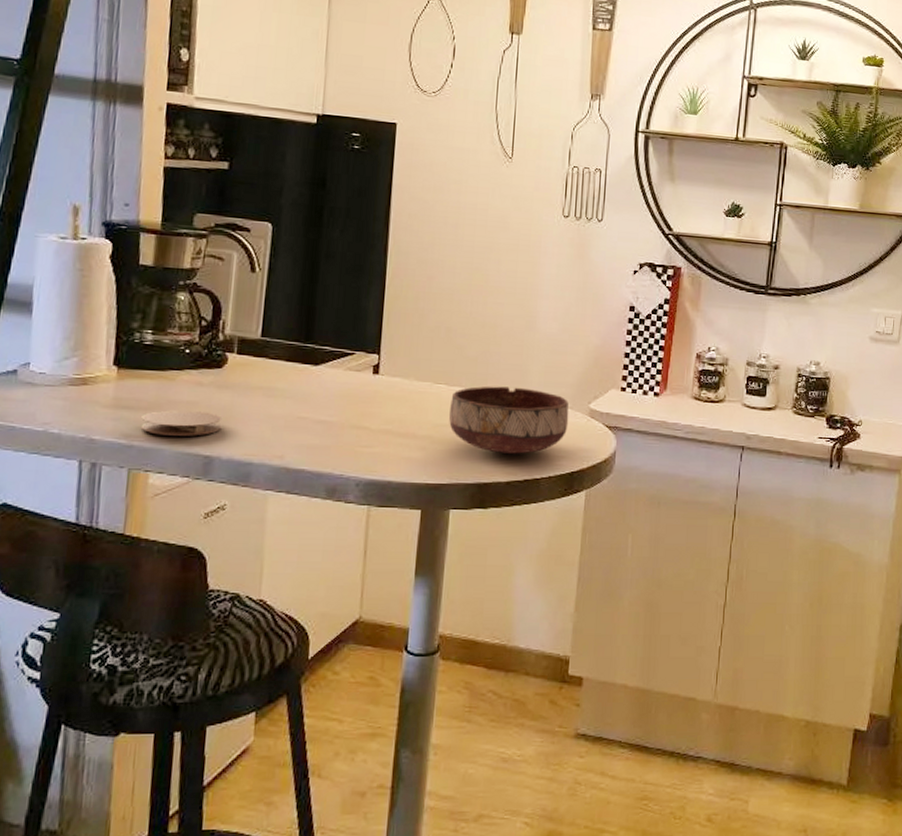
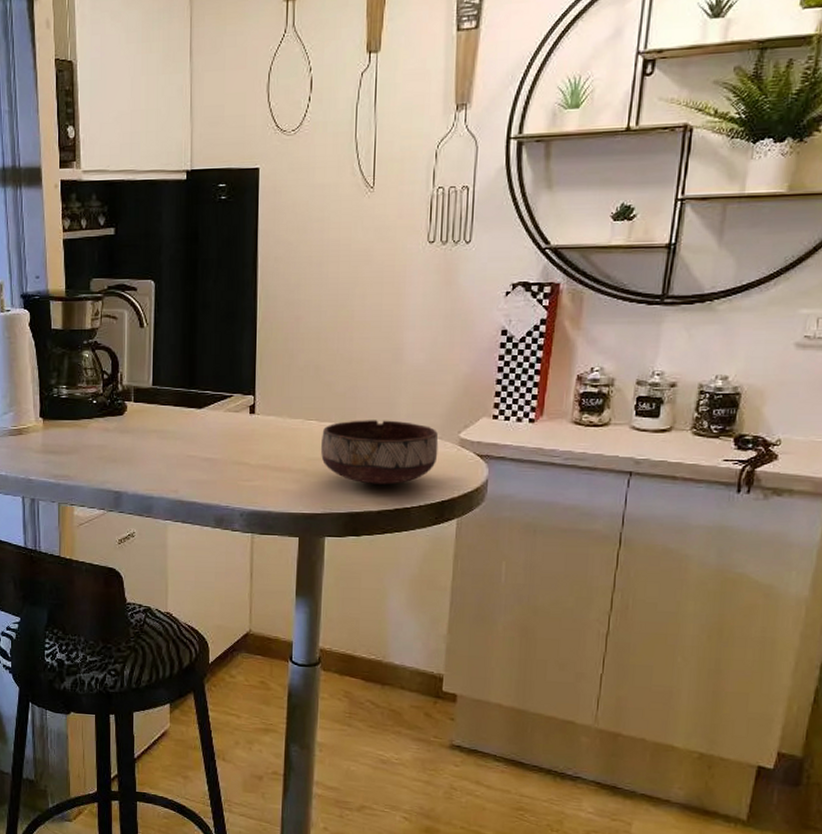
coaster: present [140,410,221,436] -> none [64,453,125,475]

